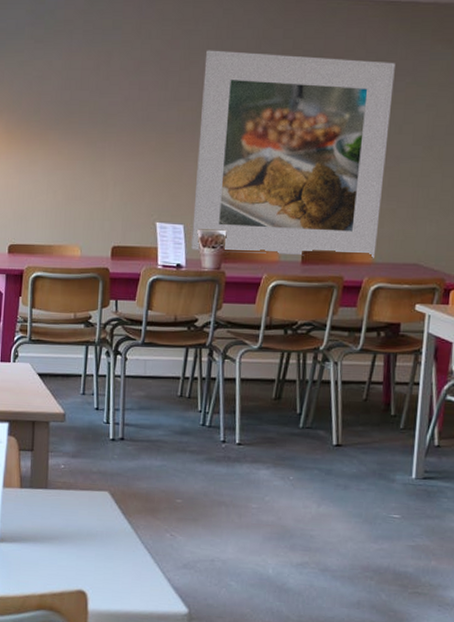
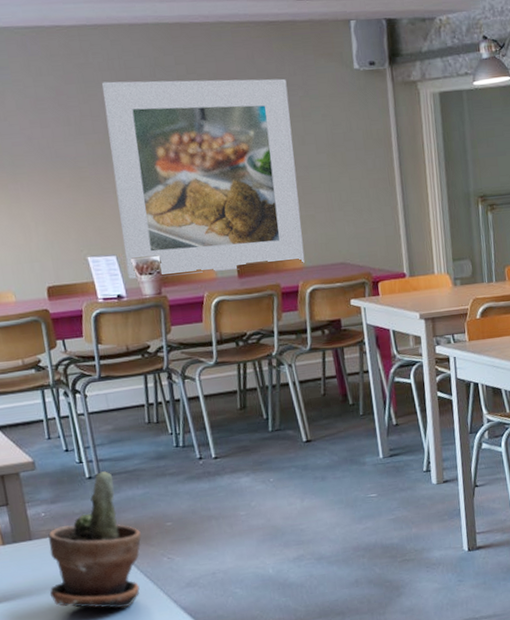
potted plant: none [52,436,150,575] -> present [48,471,142,609]

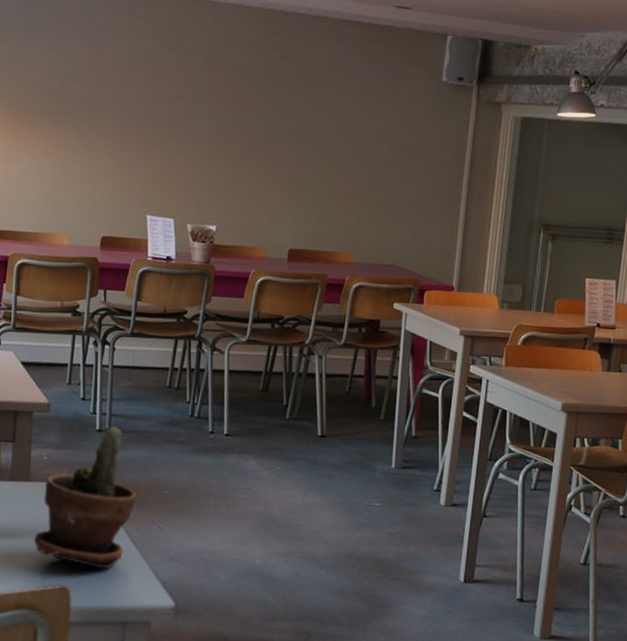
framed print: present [101,78,306,279] -> none [181,53,374,258]

